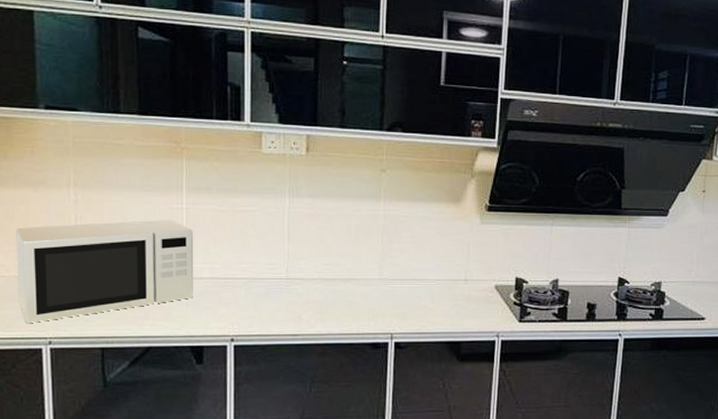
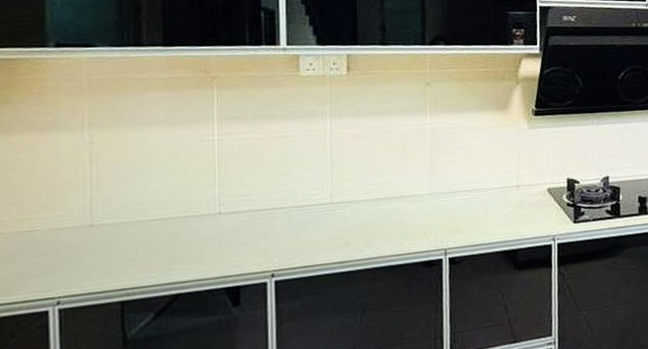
microwave: present [16,219,194,324] -> none [18,152,229,285]

